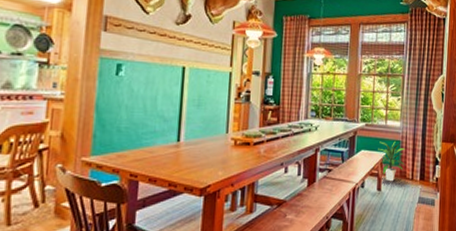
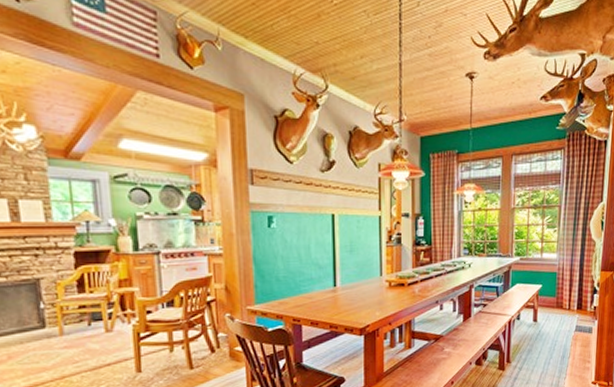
indoor plant: present [378,140,406,182] -> none [533,272,562,313]

